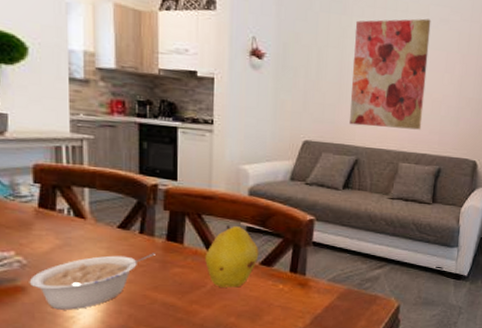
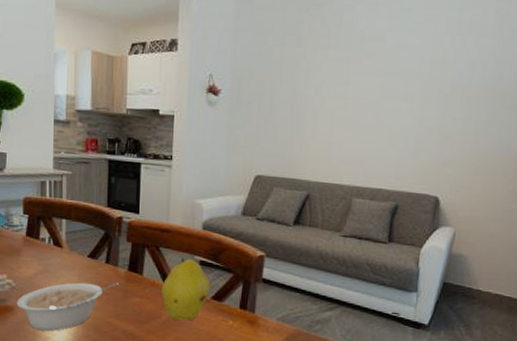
wall art: present [350,18,431,130] -> none [302,45,389,163]

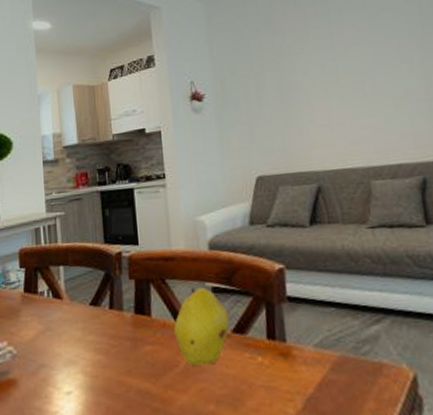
legume: present [16,282,118,331] -> none [19,330,126,404]

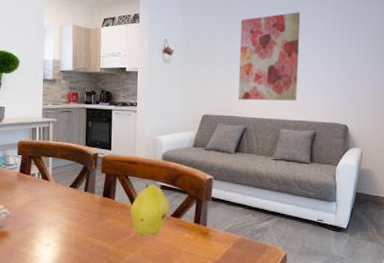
wall art: none [288,11,389,148] -> present [238,12,301,101]

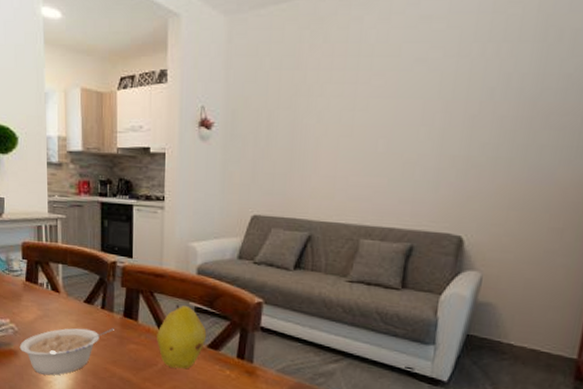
legume: none [11,206,95,251] -> present [19,328,114,376]
wall art: present [238,12,301,101] -> none [302,61,404,199]

